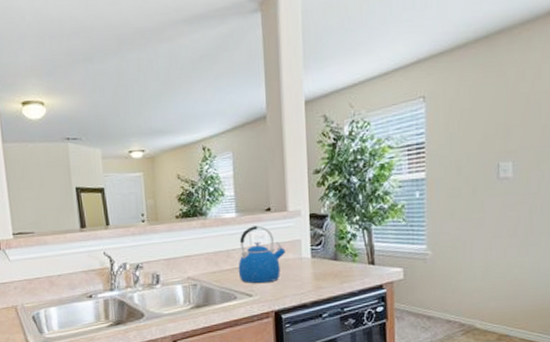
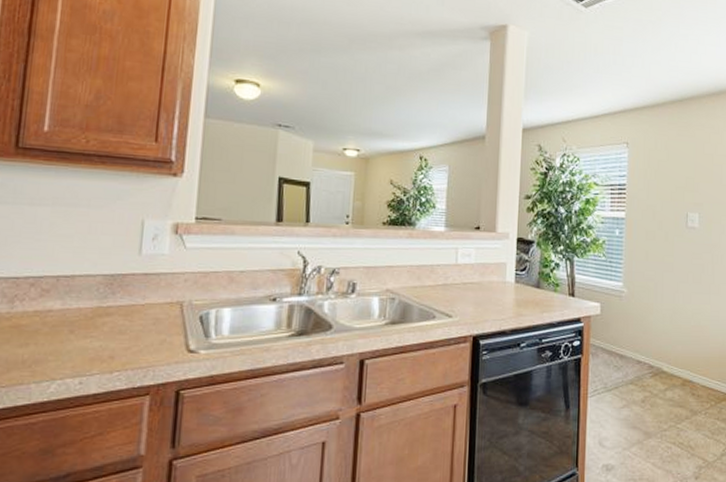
kettle: present [238,225,286,284] -> none [440,243,491,305]

